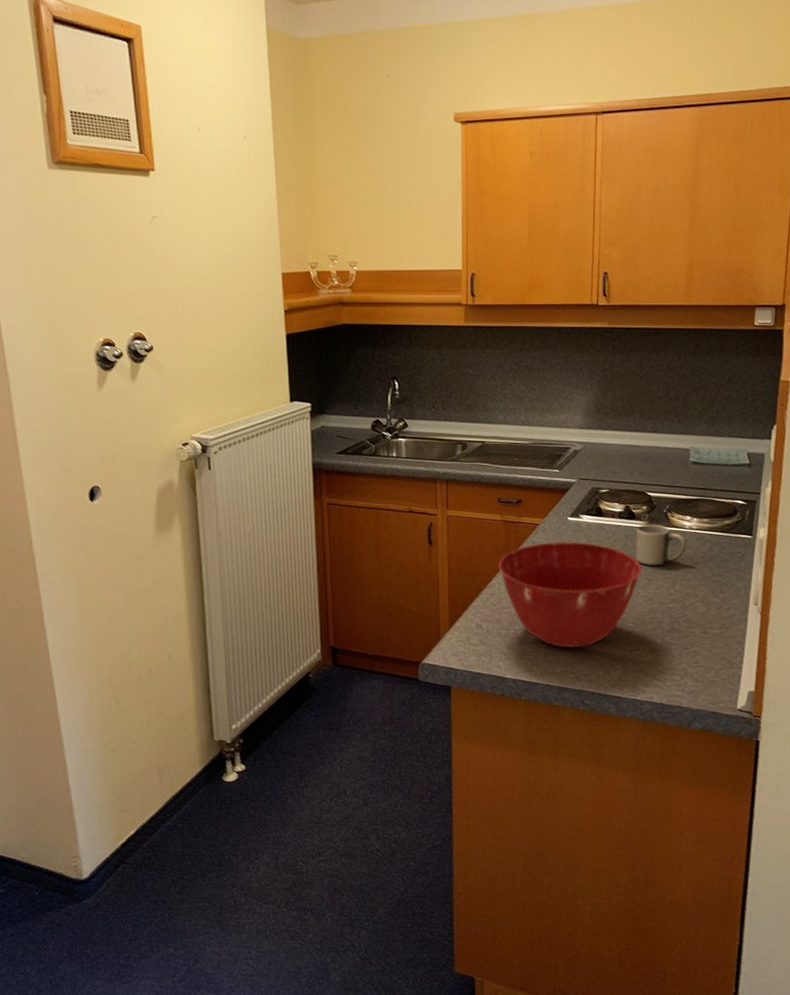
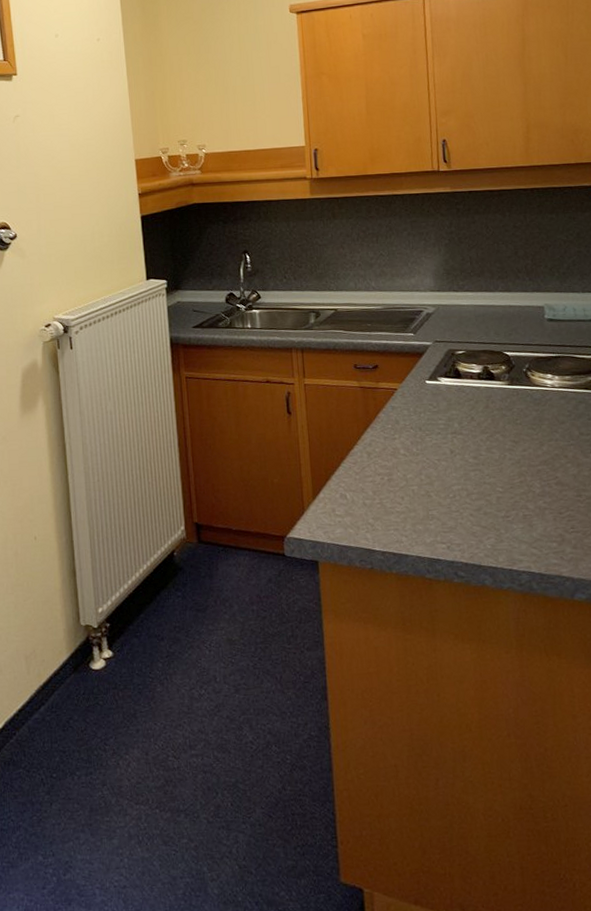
mixing bowl: present [498,541,642,649] -> none [358,405,506,517]
mug: present [636,524,687,567] -> none [497,384,550,428]

